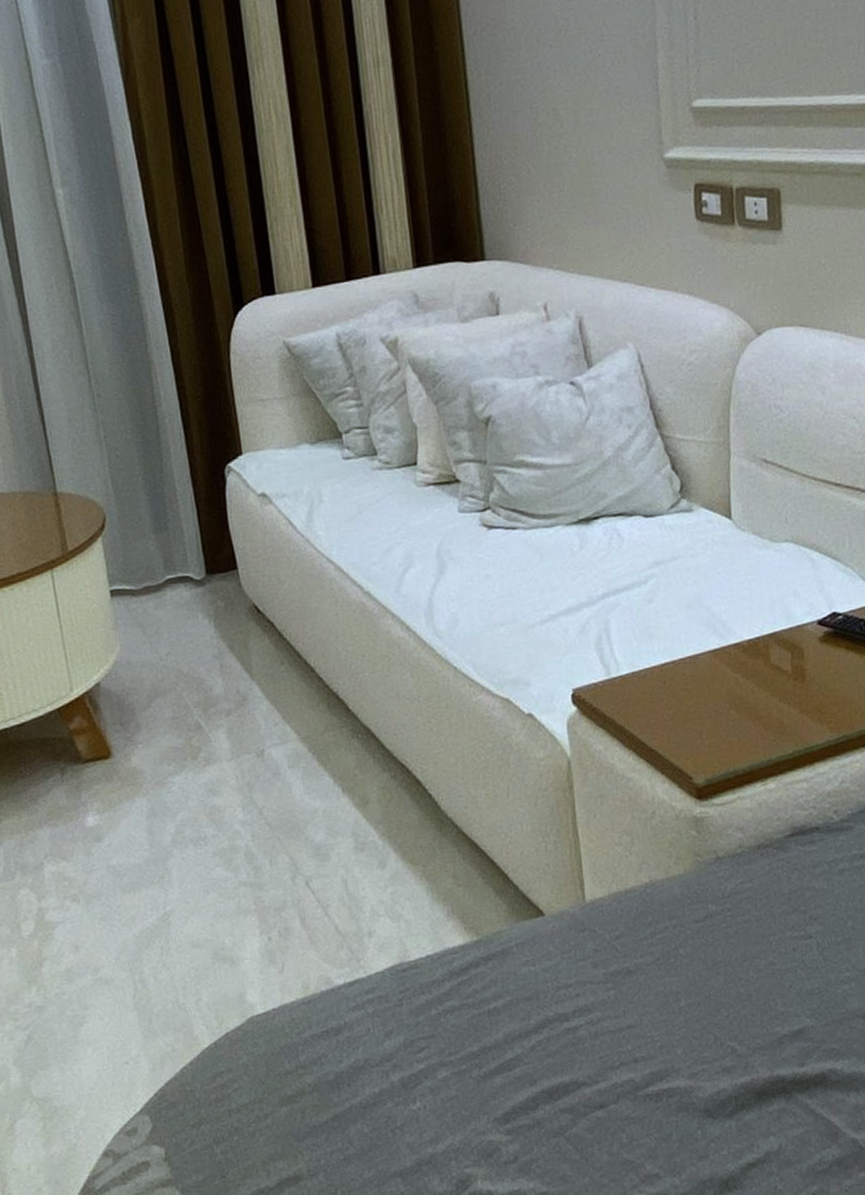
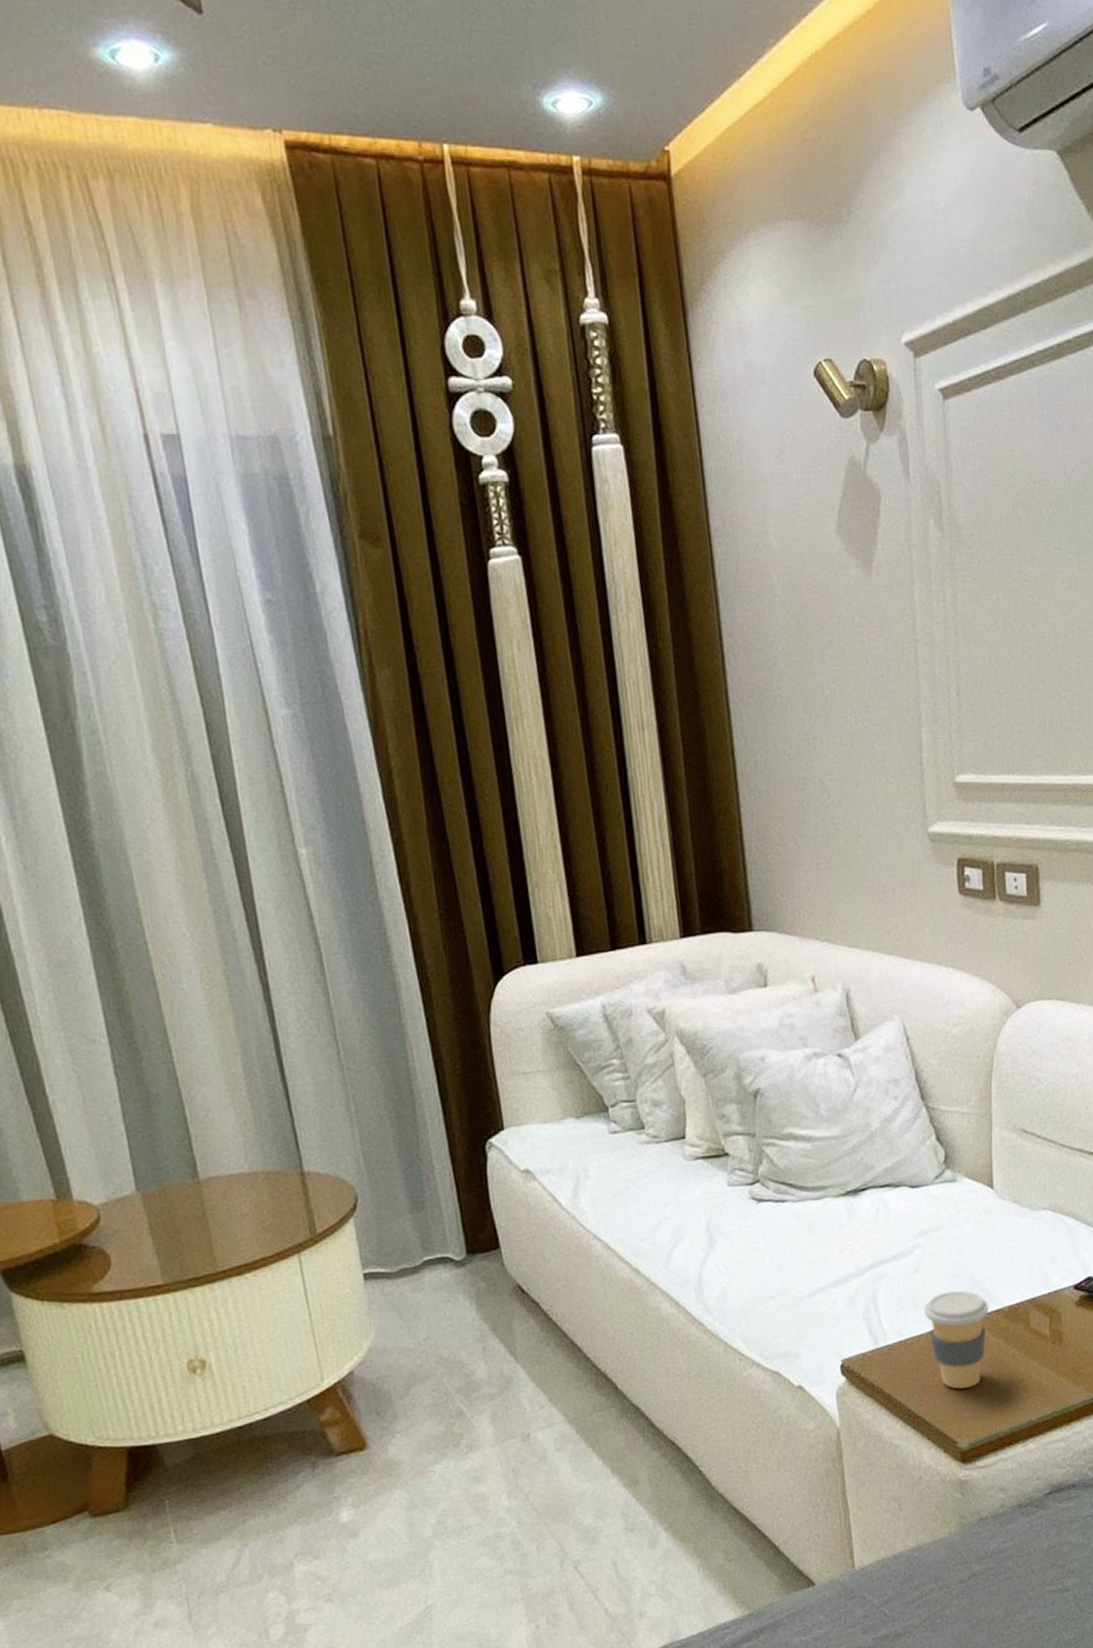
coffee cup: none [657,622,727,724] -> present [923,1290,989,1389]

